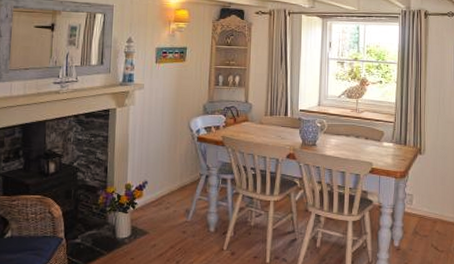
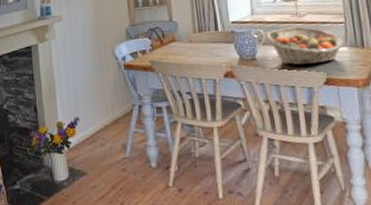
fruit basket: none [327,121,390,155] -> present [265,26,344,65]

